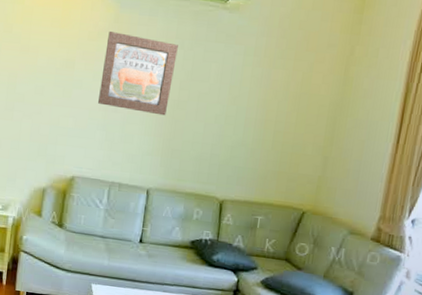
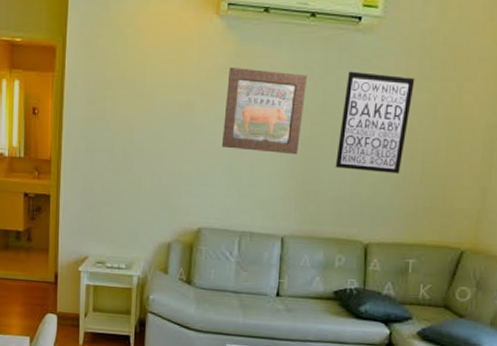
wall art: none [198,44,273,139] -> present [335,71,415,173]

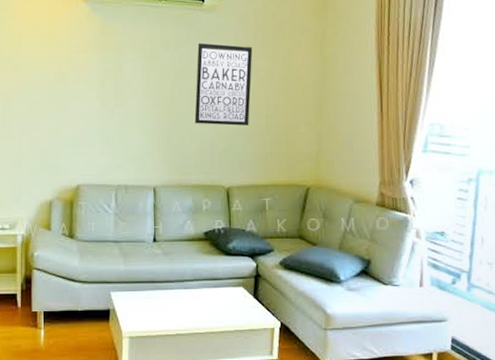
wall art: present [222,66,307,155] -> none [94,42,164,115]

